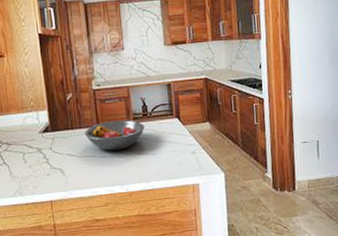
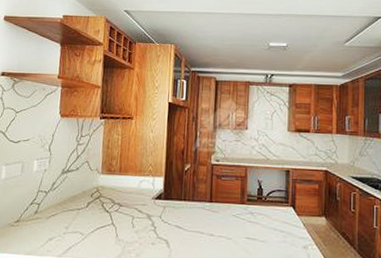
fruit bowl: present [85,119,145,151] -> none [197,198,258,231]

